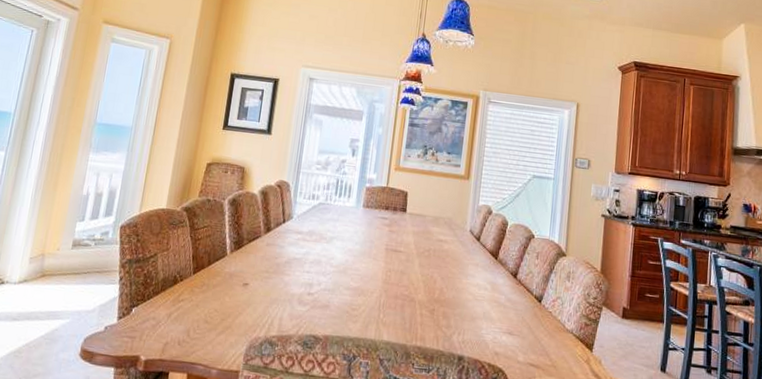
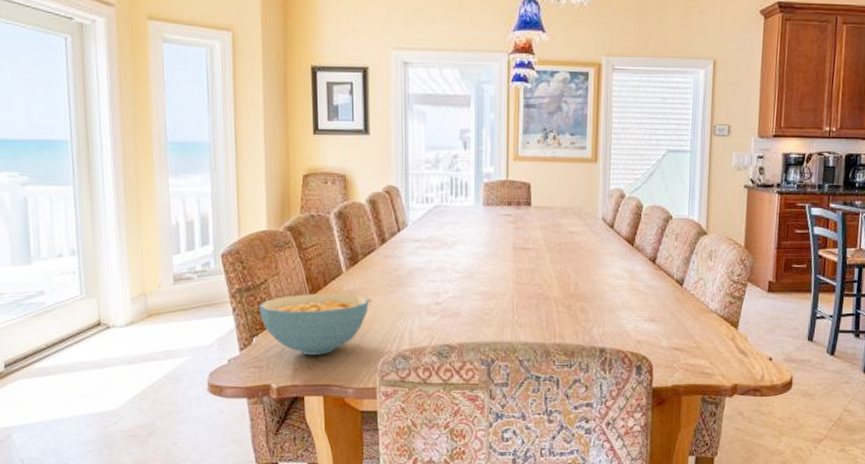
cereal bowl: none [143,271,247,332] -> present [258,293,369,355]

